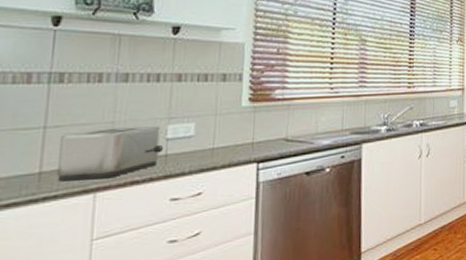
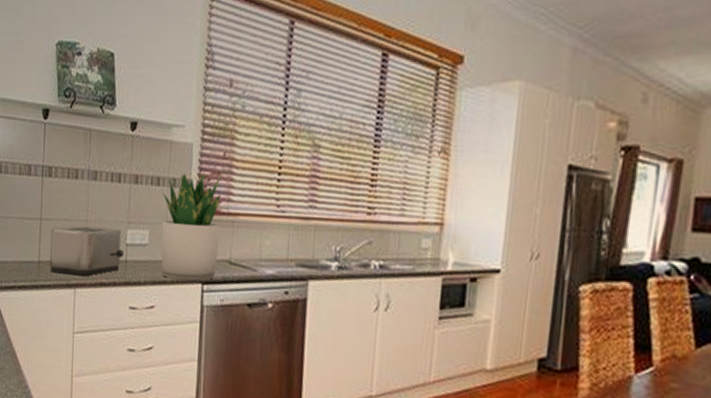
planter: none [209,65,277,165] -> present [161,170,223,281]

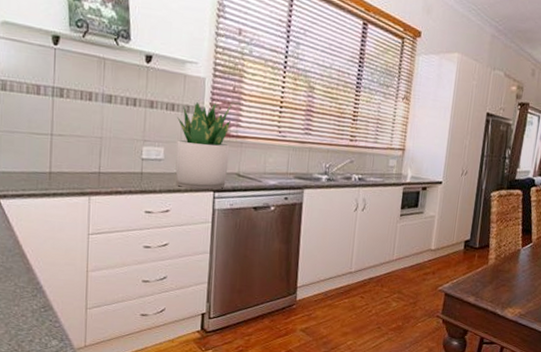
toaster: present [50,226,123,277] -> none [62,142,139,186]

